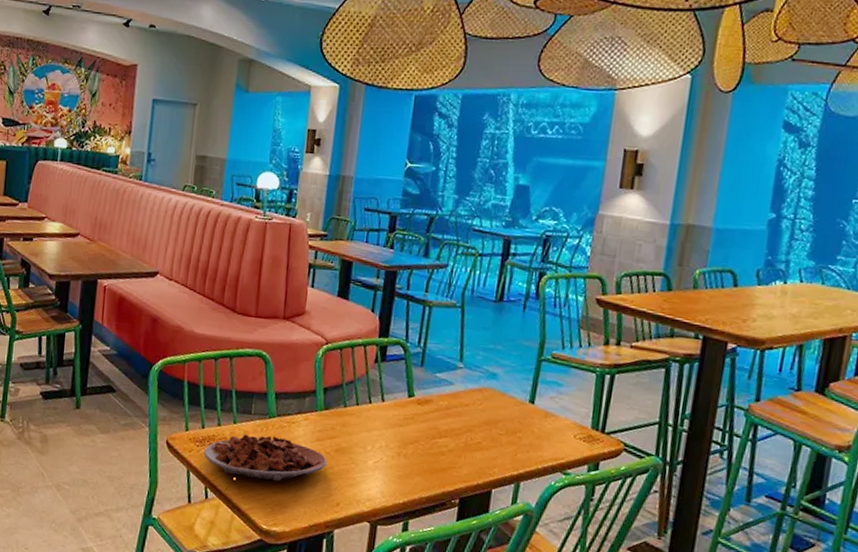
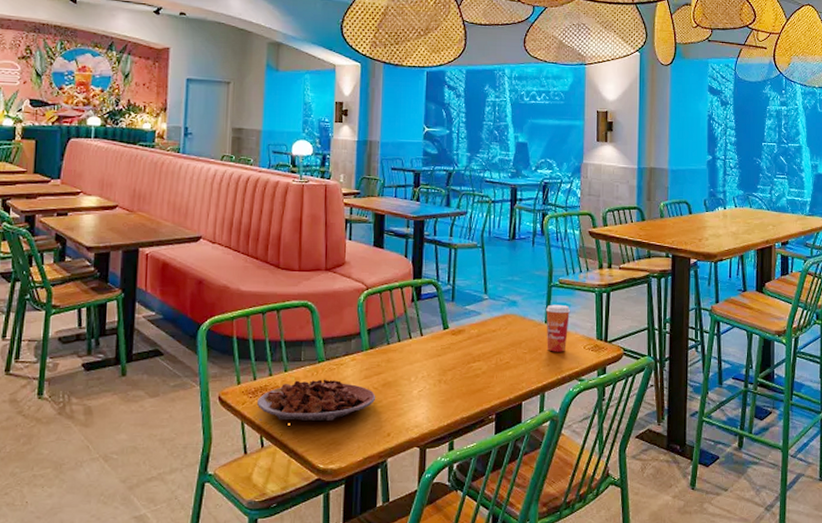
paper cup: none [528,381,563,439] -> present [546,304,571,352]

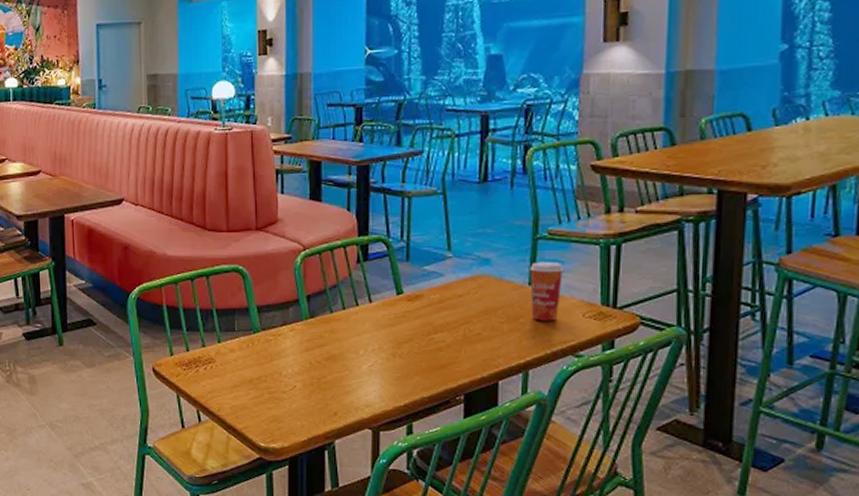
food plate: present [257,379,376,421] -> none [192,351,320,396]

